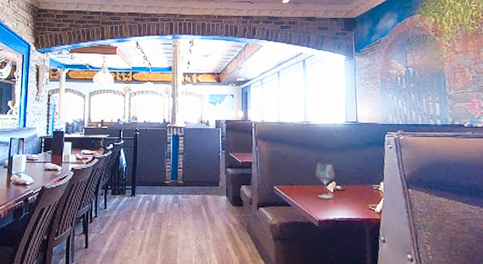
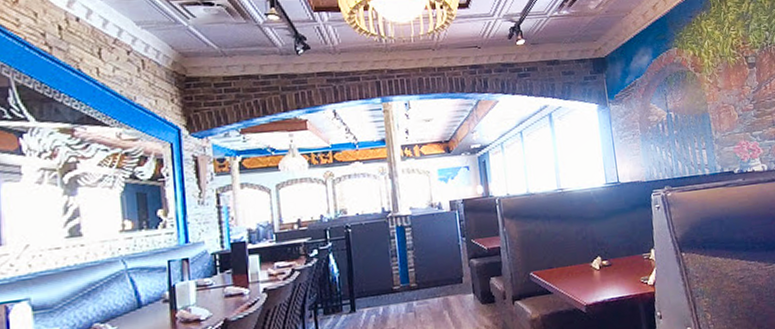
wine glass: present [315,163,335,199] -> none [576,235,601,280]

